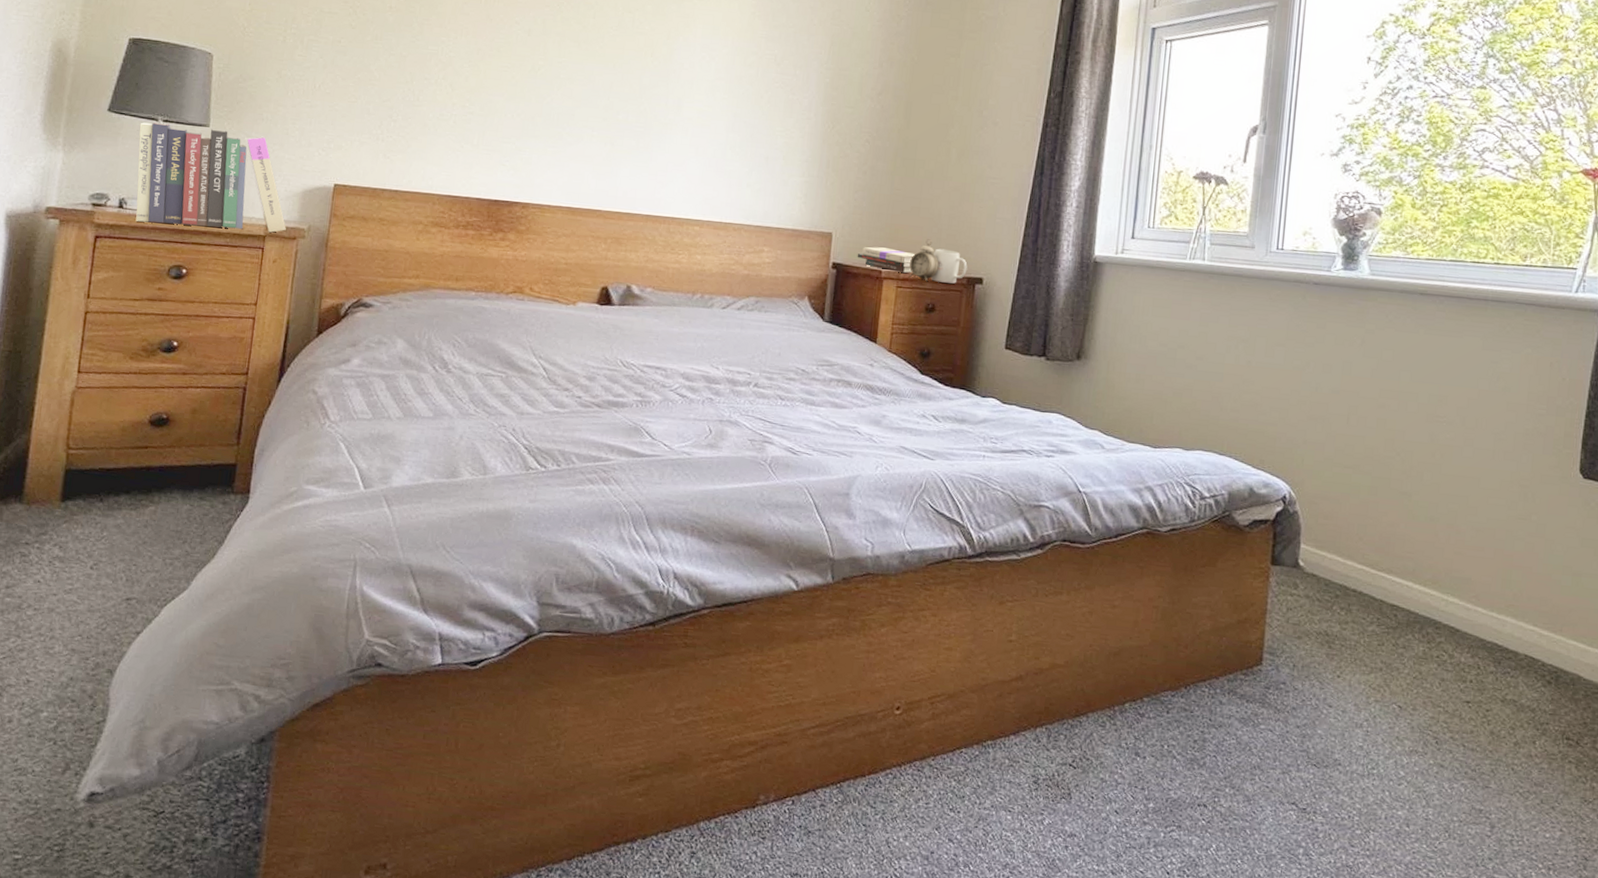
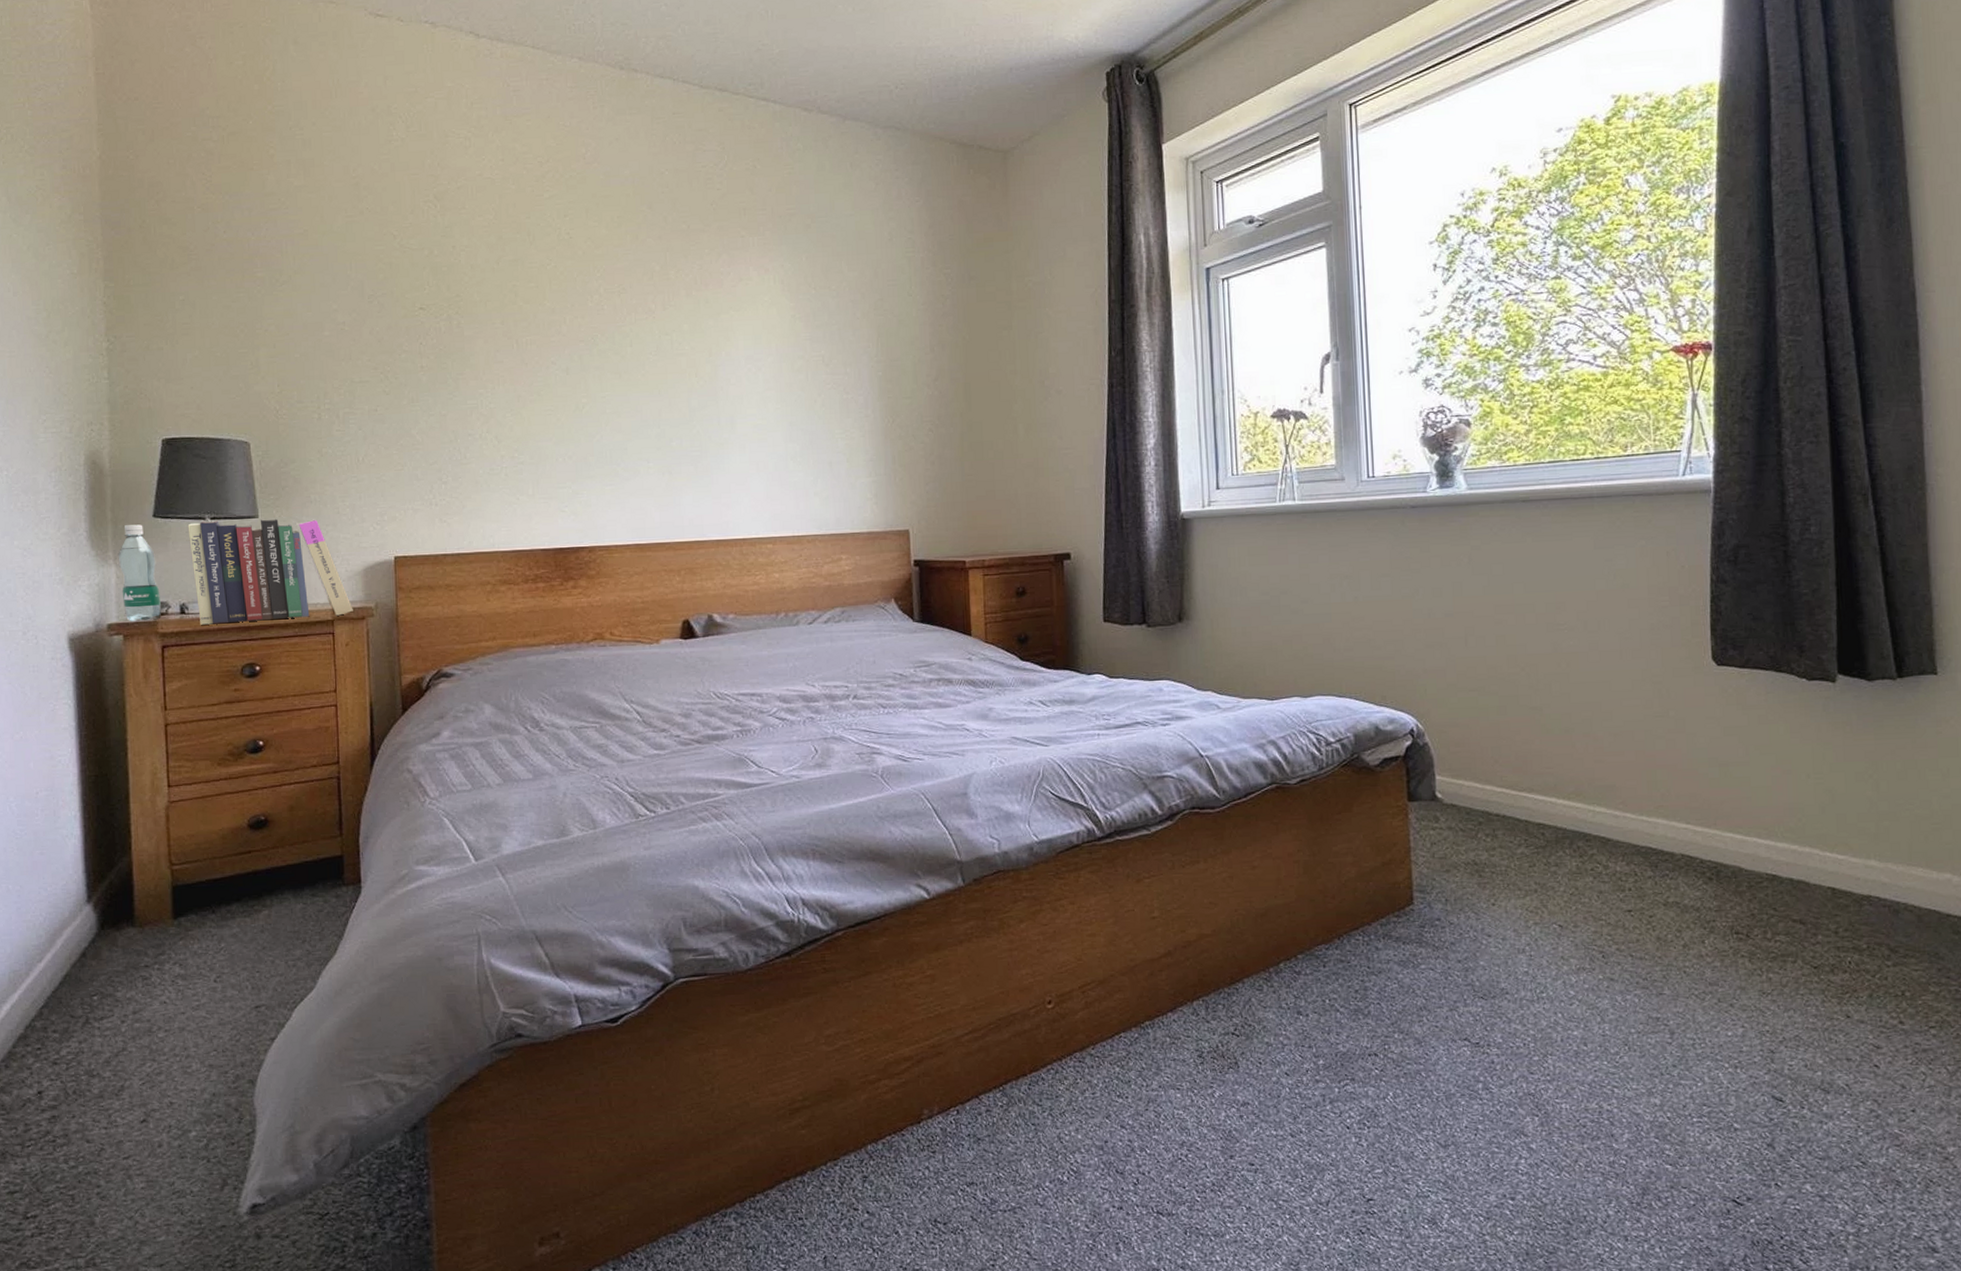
bottle: none [64,115,104,211] -> present [118,524,162,622]
books: present [857,247,915,274] -> none [938,537,997,561]
alarm clock: present [908,239,939,282] -> none [993,521,1023,566]
mug: present [930,248,968,284] -> none [1016,529,1053,564]

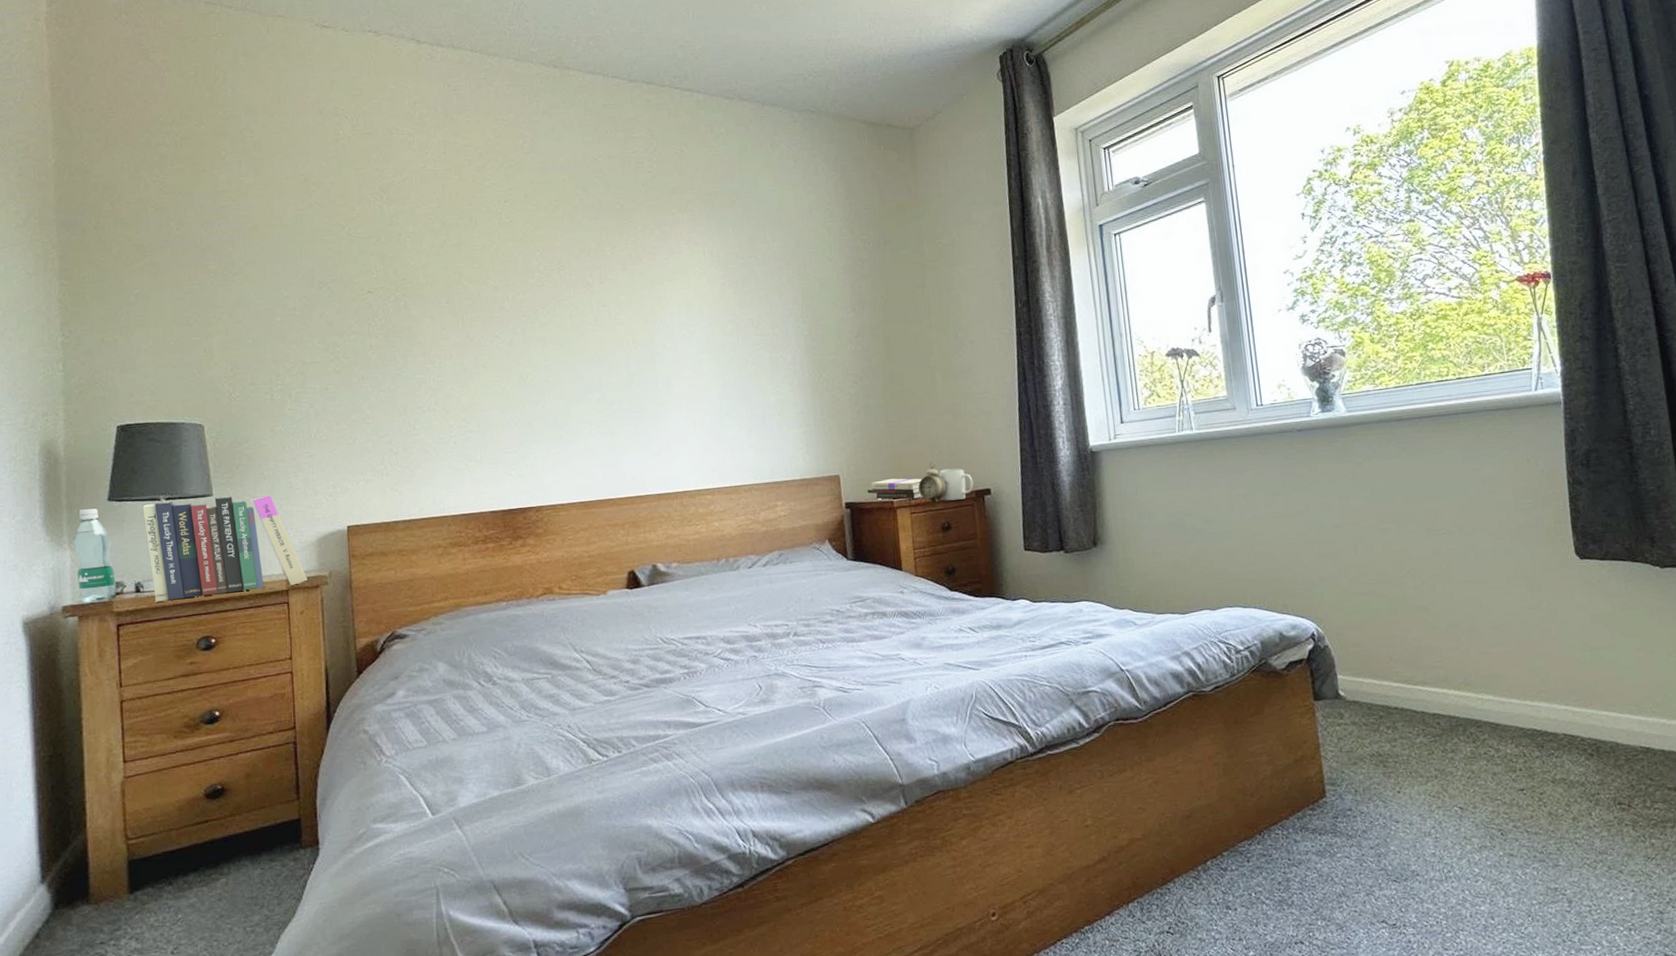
books: none [938,537,997,561] -> present [867,478,923,500]
alarm clock: none [993,521,1023,566] -> present [918,462,946,503]
mug: none [1016,529,1053,564] -> present [939,468,974,501]

